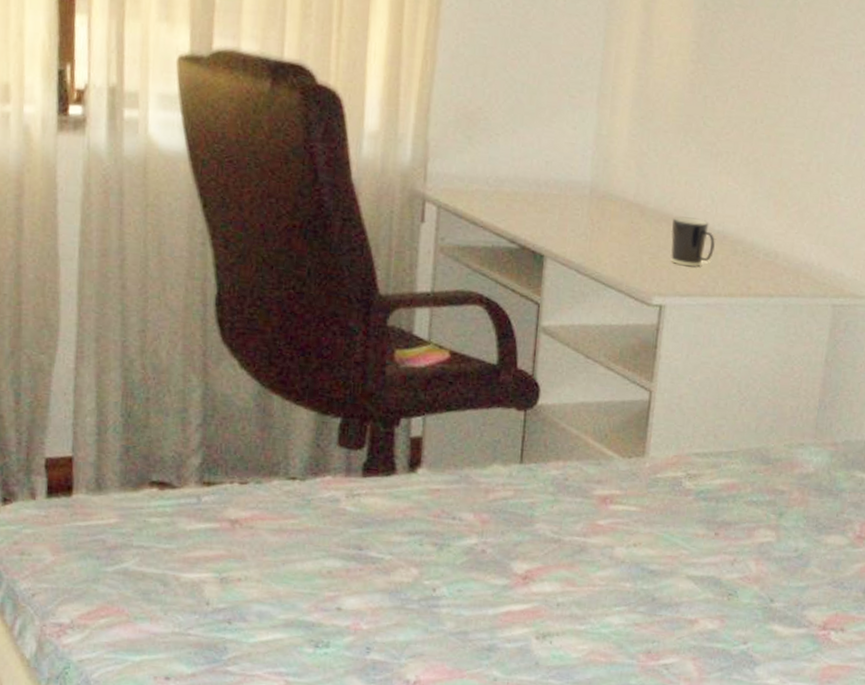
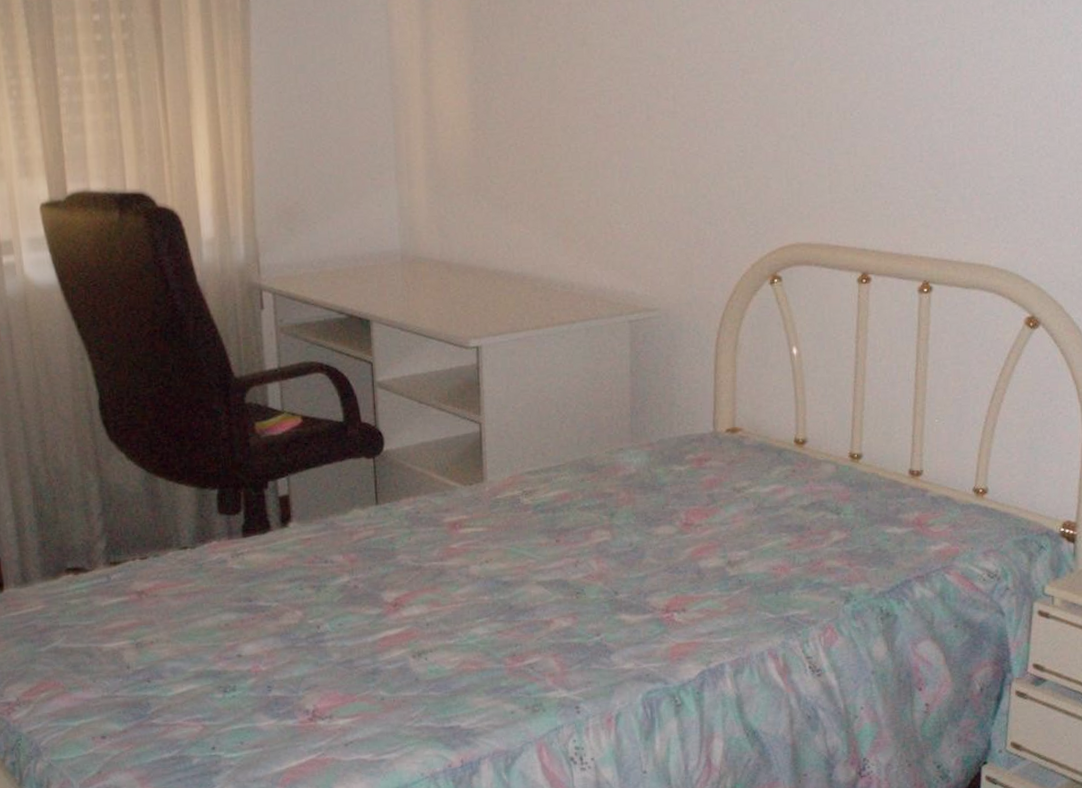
mug: present [671,216,715,267] -> none [476,265,517,309]

